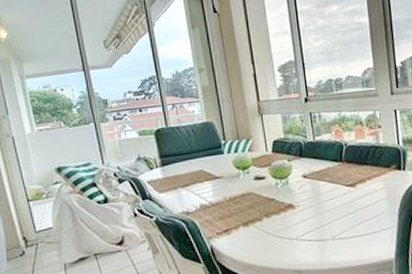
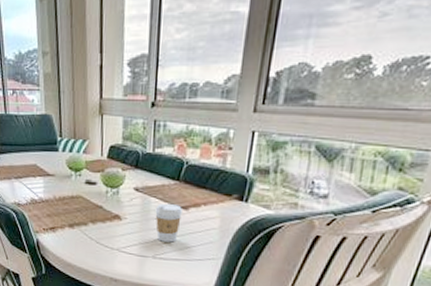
coffee cup: none [325,183,351,222] -> present [155,203,182,243]

